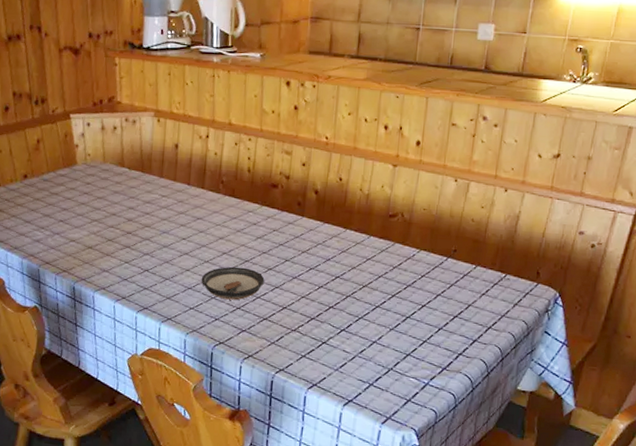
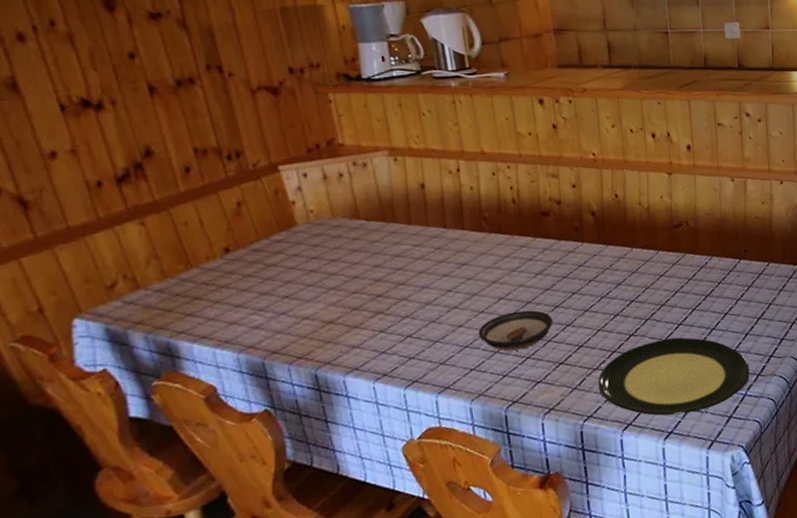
plate: none [293,317,436,388] -> present [598,337,750,416]

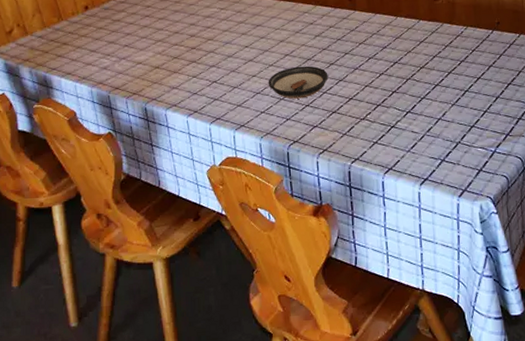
plate: present [598,337,750,416] -> none [364,96,499,165]

